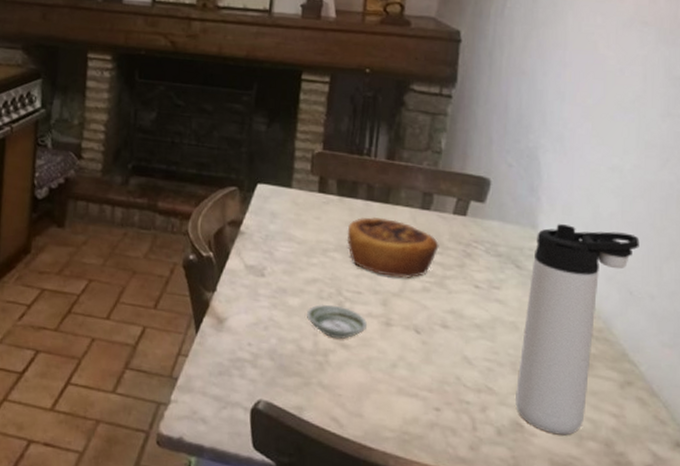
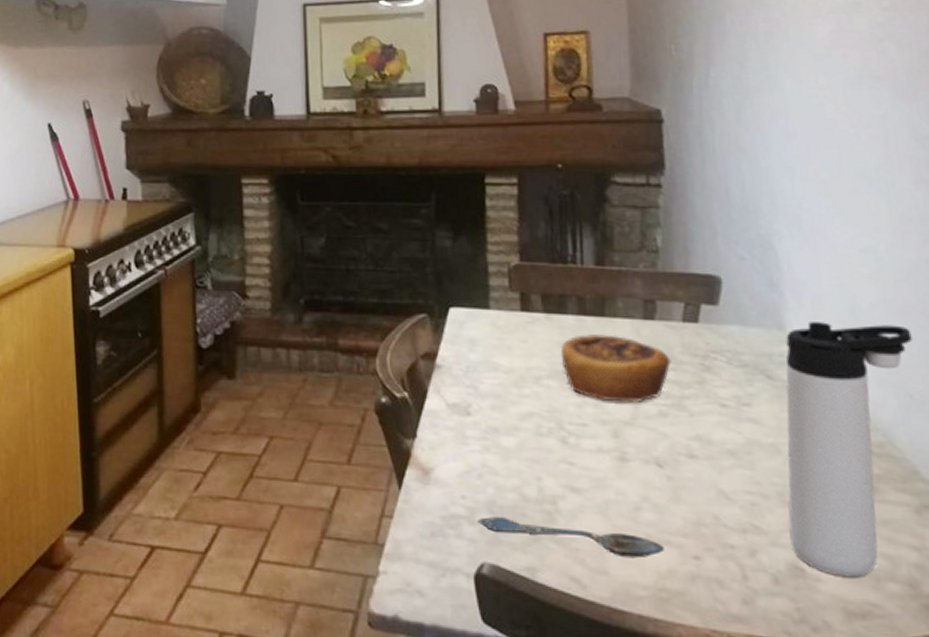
spoon: none [258,362,412,406] -> present [476,516,664,559]
saucer: present [307,304,367,339] -> none [526,441,598,481]

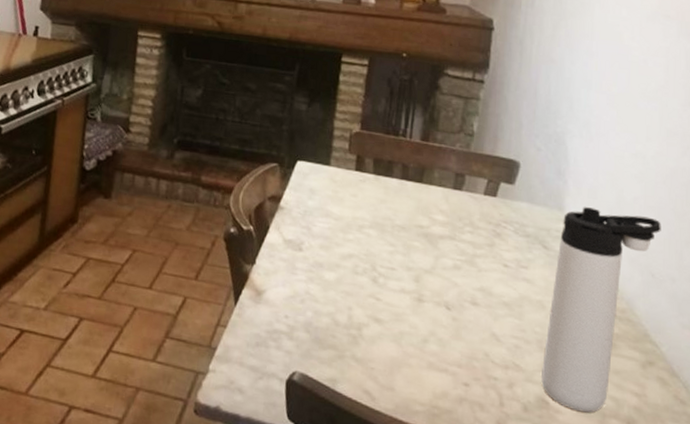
spoon: present [476,516,664,559] -> none [294,334,442,381]
pastry: present [560,334,671,402] -> none [382,196,470,256]

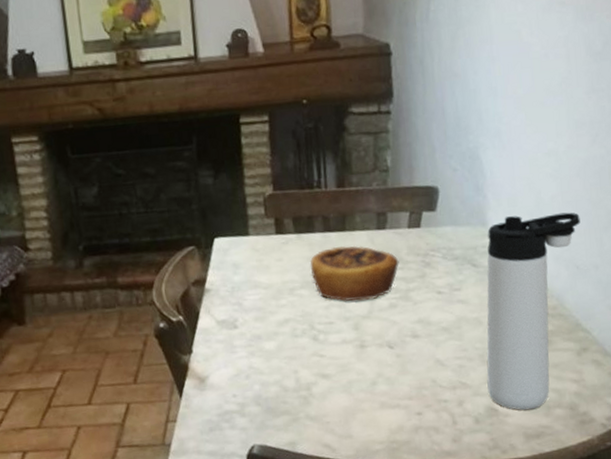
pastry: none [382,196,470,256] -> present [309,245,399,301]

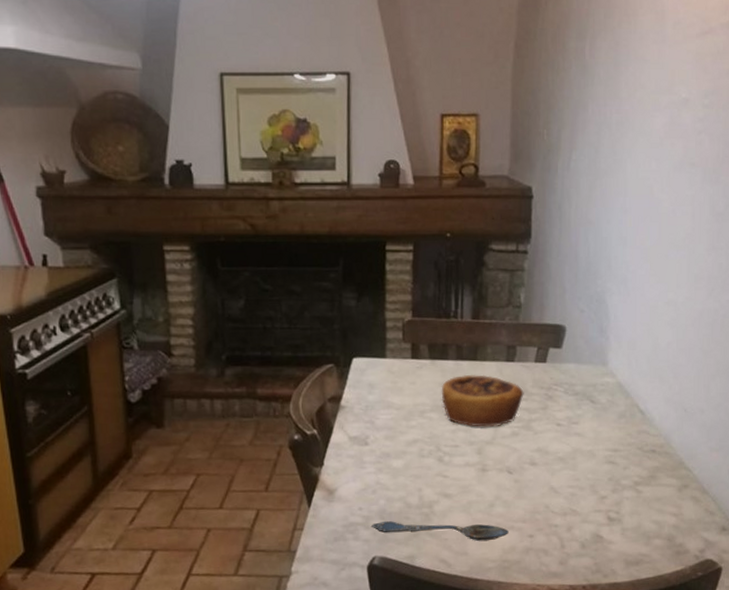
spoon: none [246,404,395,423] -> present [370,520,509,542]
thermos bottle: present [486,212,580,411] -> none [595,358,691,539]

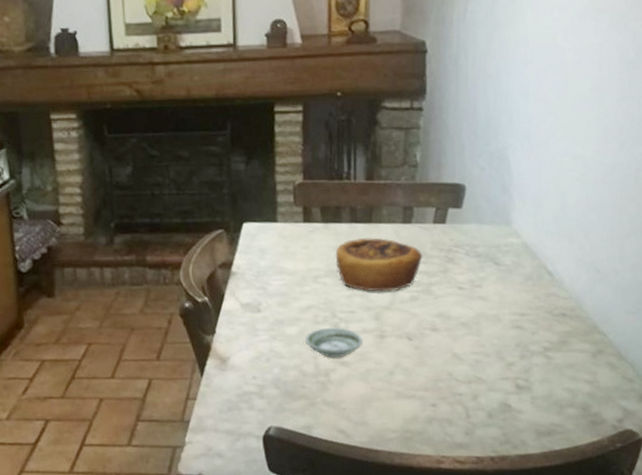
spoon: present [370,520,509,542] -> none [265,389,410,411]
saucer: none [411,460,465,490] -> present [305,327,362,358]

